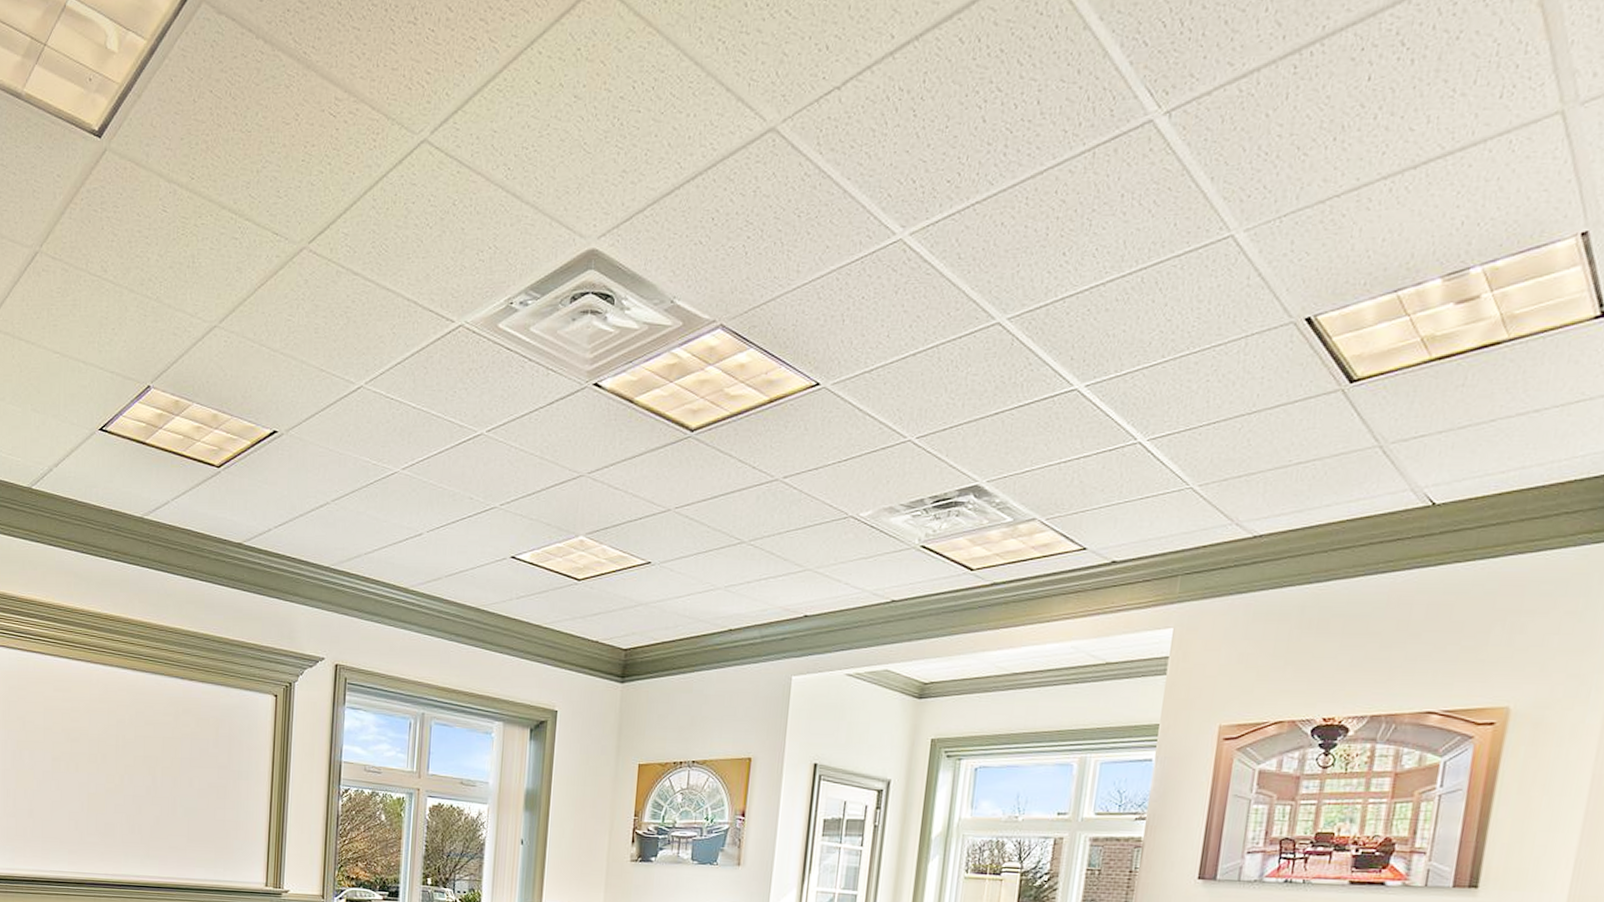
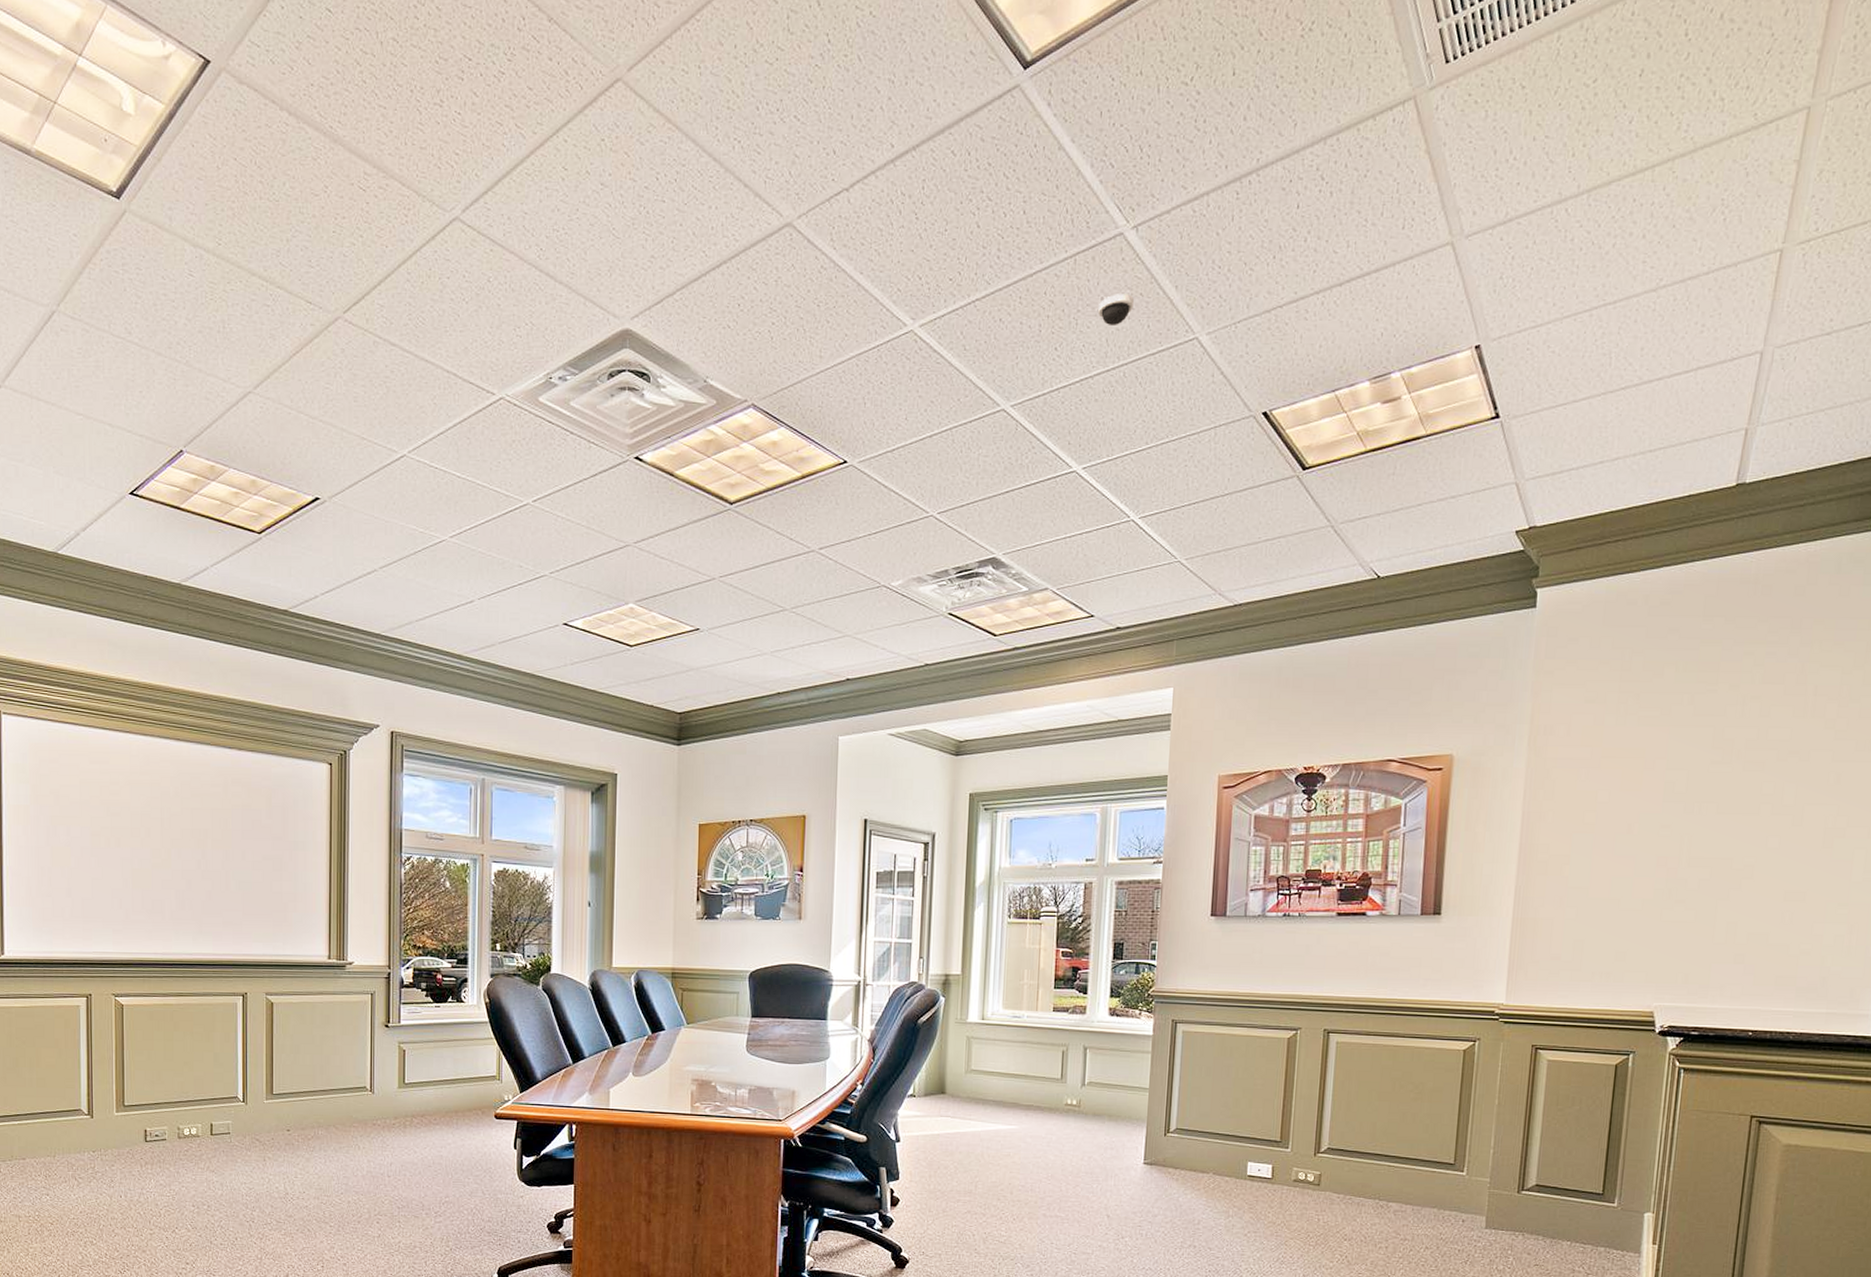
dome security camera: none [1117,189,1160,225] -> present [1098,294,1134,325]

